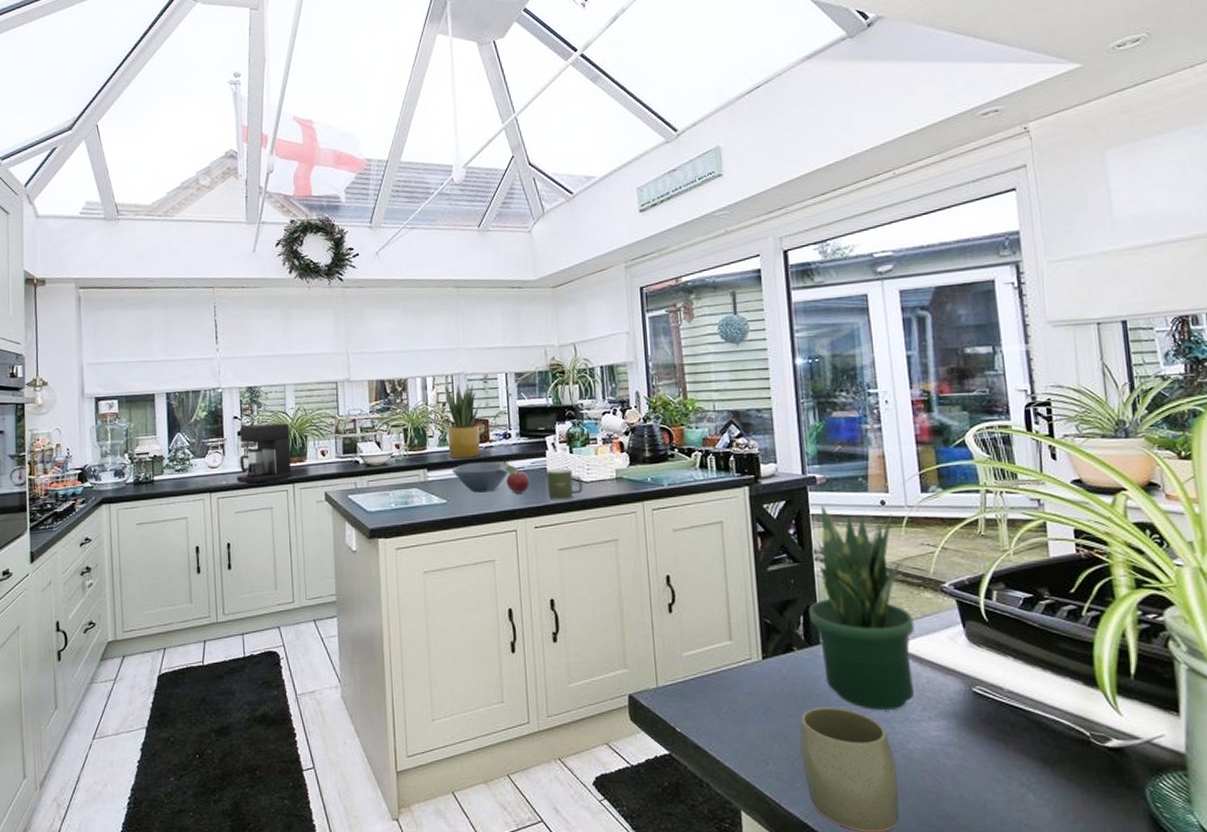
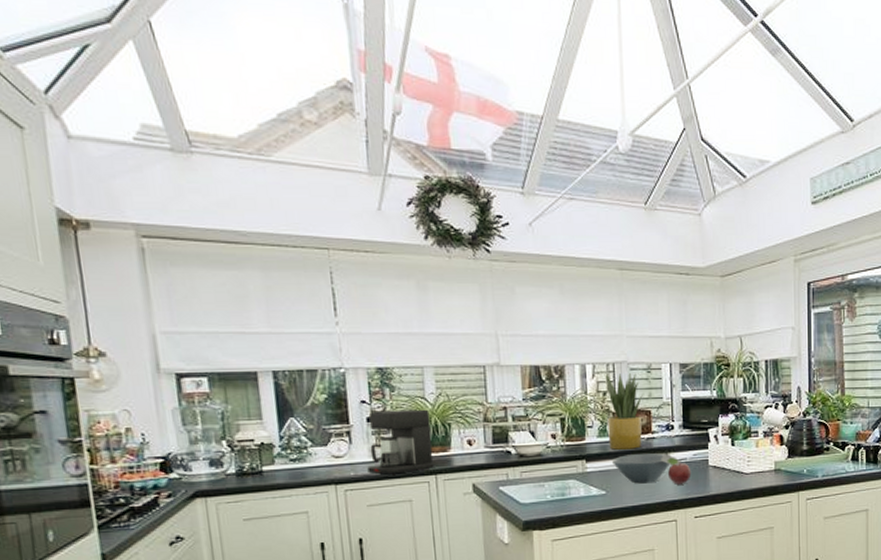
mug: present [546,468,583,501] -> none [707,460,743,492]

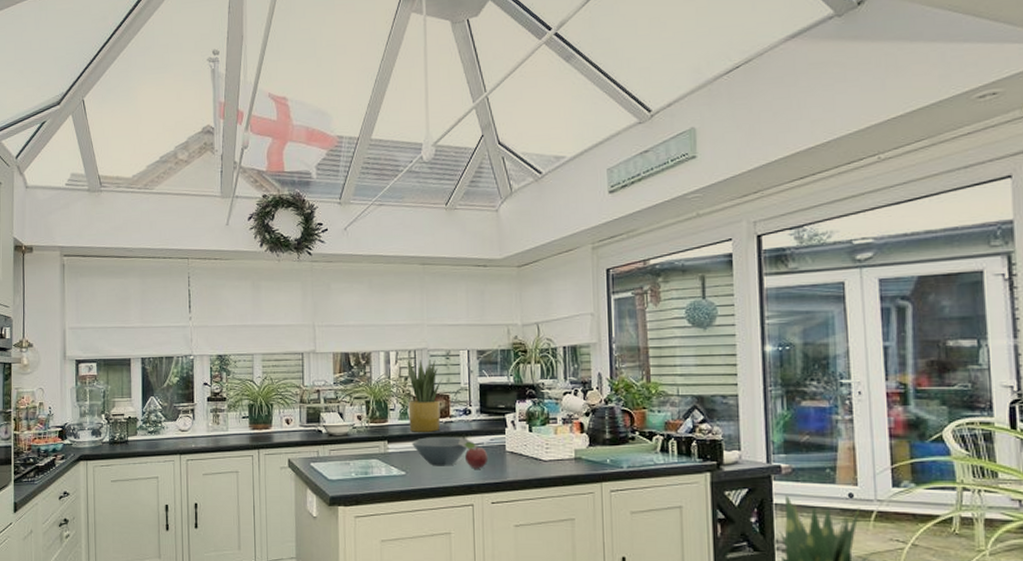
coffee maker: present [367,409,434,475] -> none [205,391,258,448]

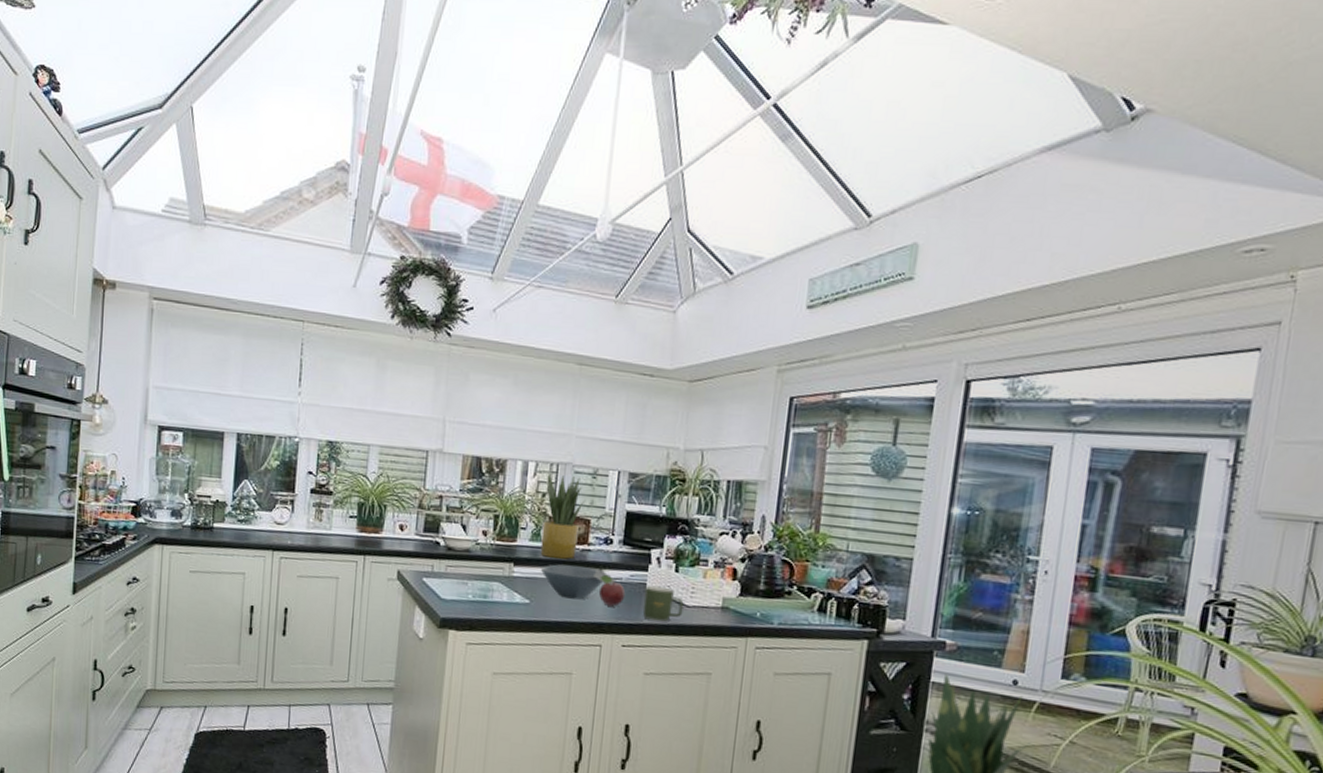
mug: none [504,446,541,478] -> present [642,585,684,623]

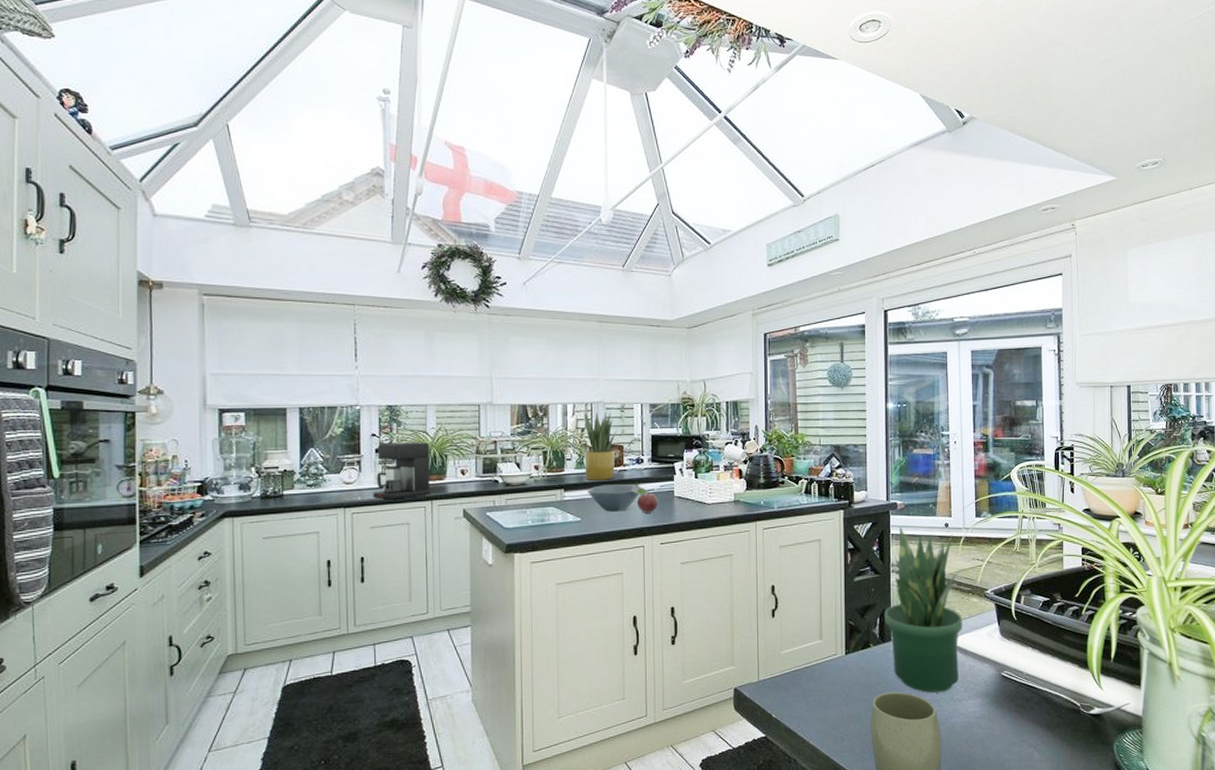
coffee maker: none [303,483,369,549] -> present [373,442,431,500]
mug: present [642,585,684,623] -> none [673,491,705,520]

